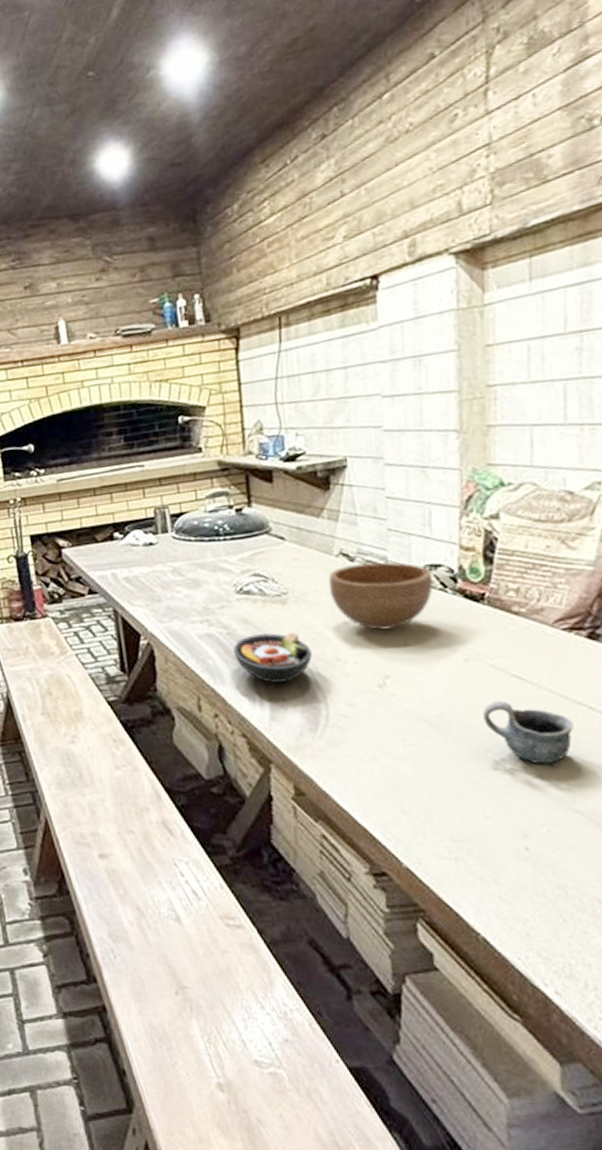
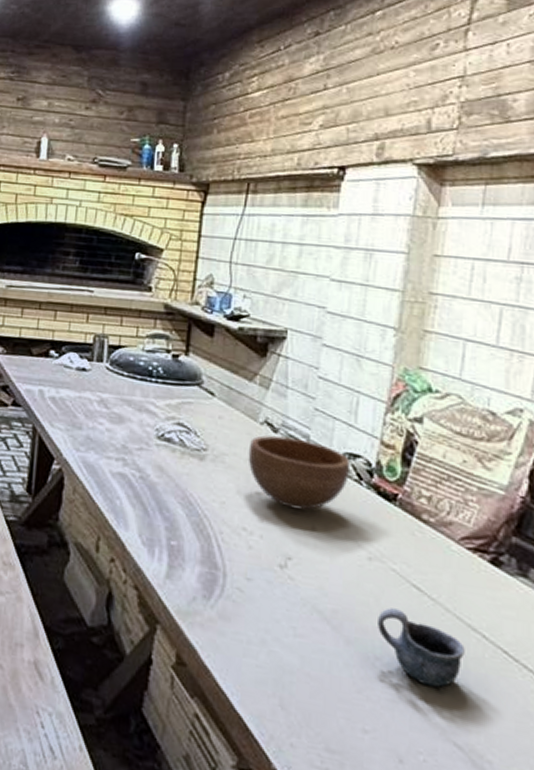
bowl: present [233,633,312,684] -> none [142,484,220,541]

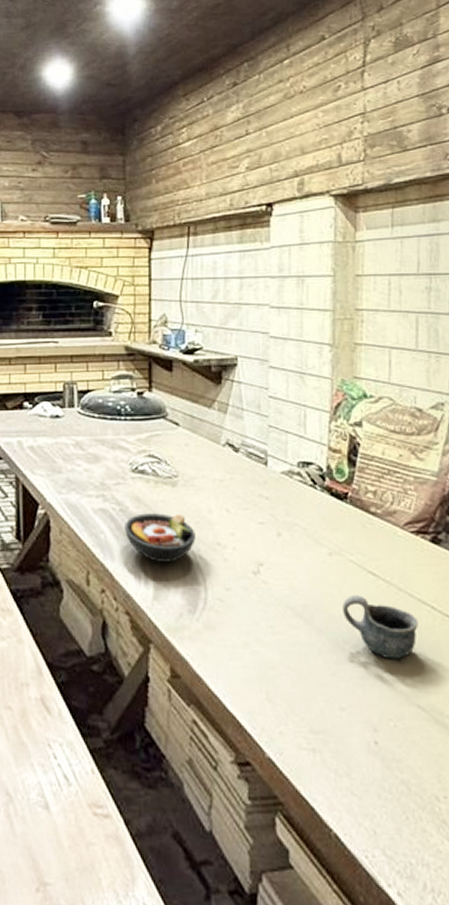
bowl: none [142,484,220,541] -> present [124,513,196,564]
bowl: present [248,435,349,511] -> none [214,454,305,519]

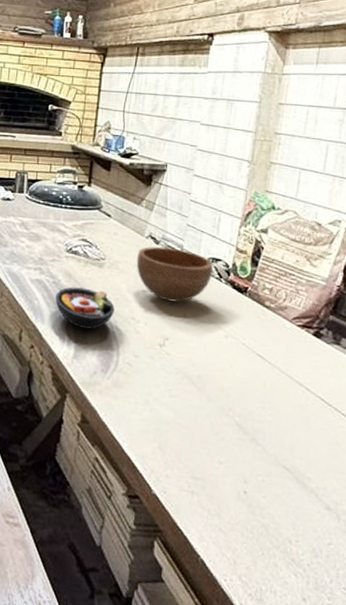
bowl: none [214,454,305,519] -> present [136,246,213,303]
mug: present [343,595,418,660] -> none [231,372,294,428]

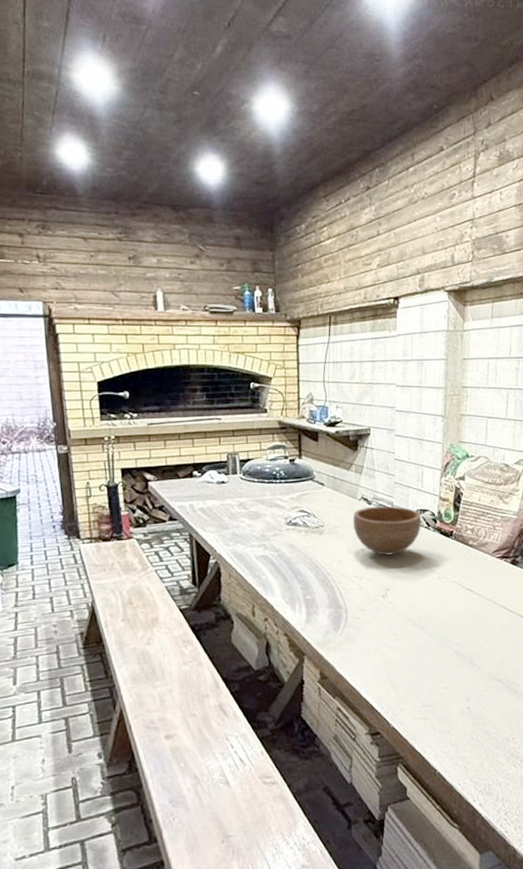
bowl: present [55,287,115,330] -> none [282,556,338,595]

